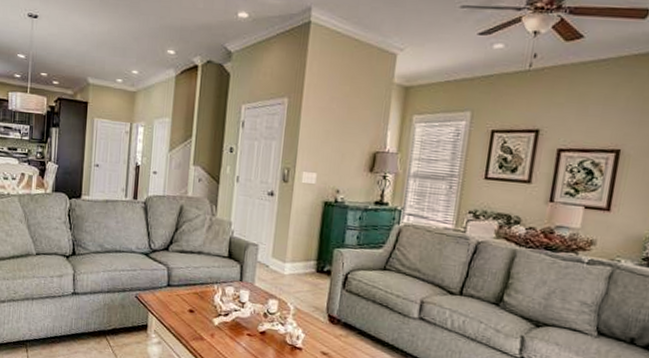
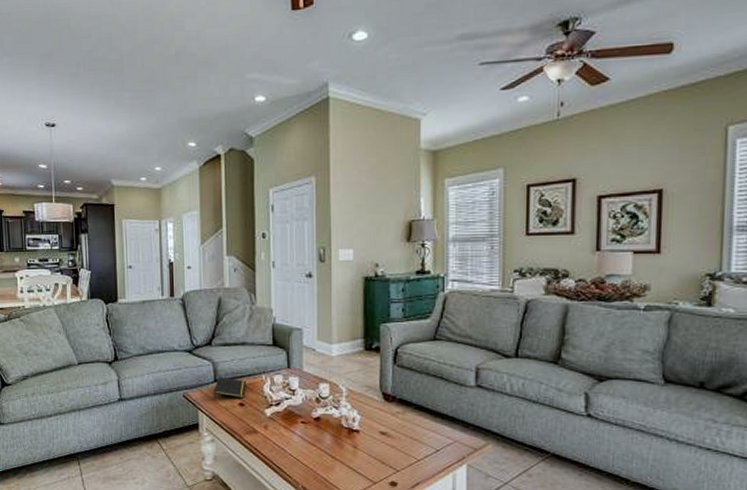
notepad: none [165,281,199,306] -> present [214,376,247,399]

